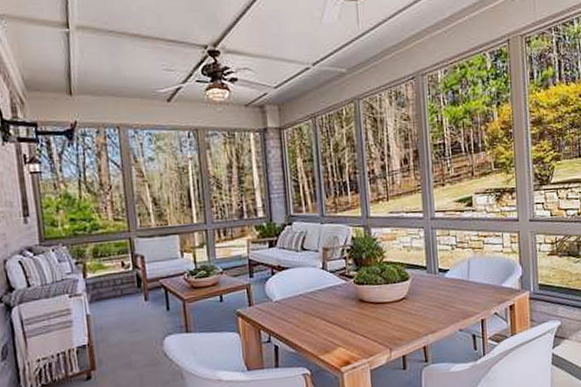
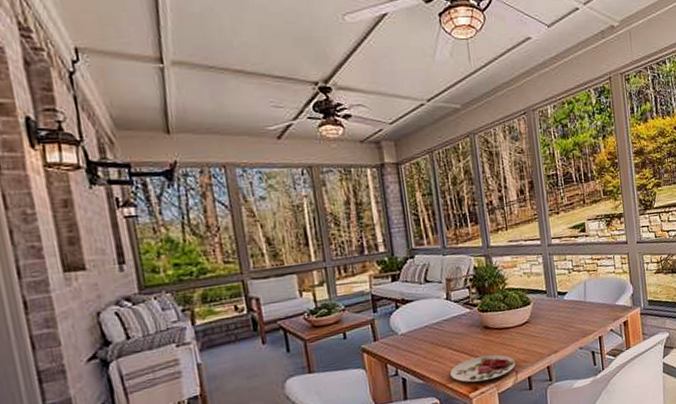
plate: none [322,329,391,356] -> present [449,354,516,382]

